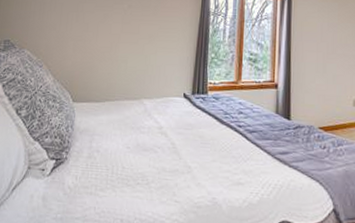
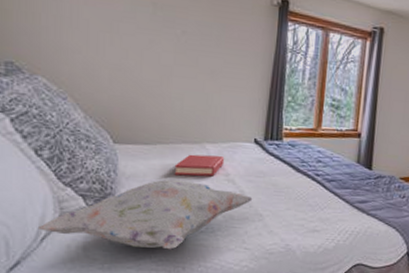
decorative pillow: none [10,133,182,202] -> present [37,179,253,250]
hardback book: none [117,109,159,130] -> present [174,154,225,177]

